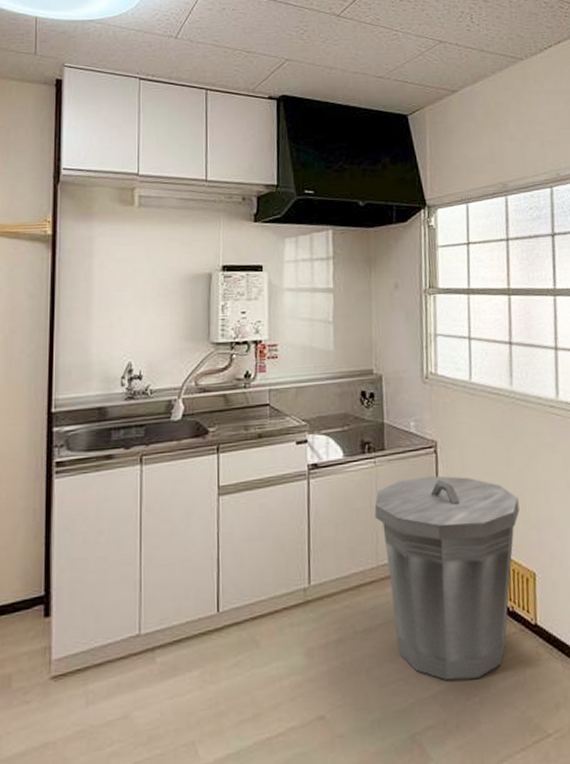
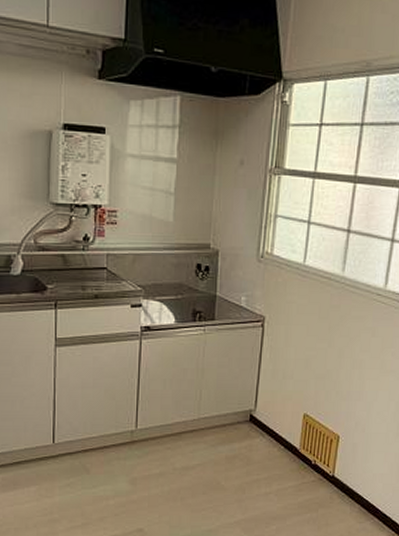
trash can: present [374,476,520,681] -> none [200,347,334,512]

